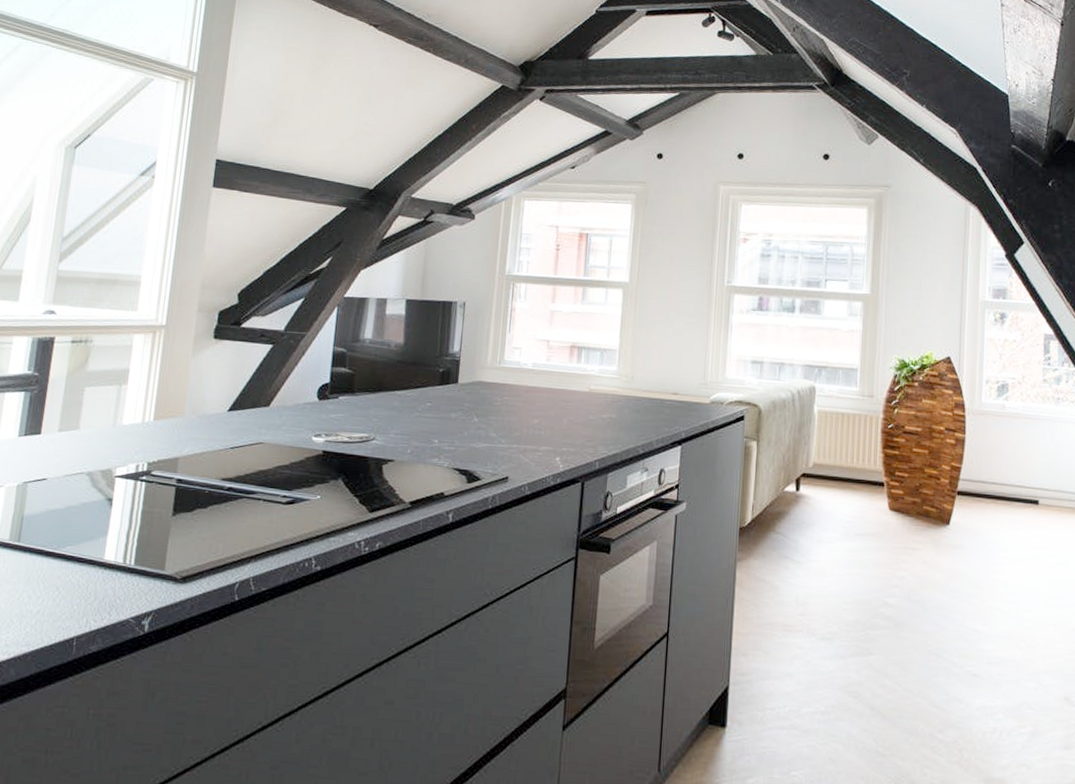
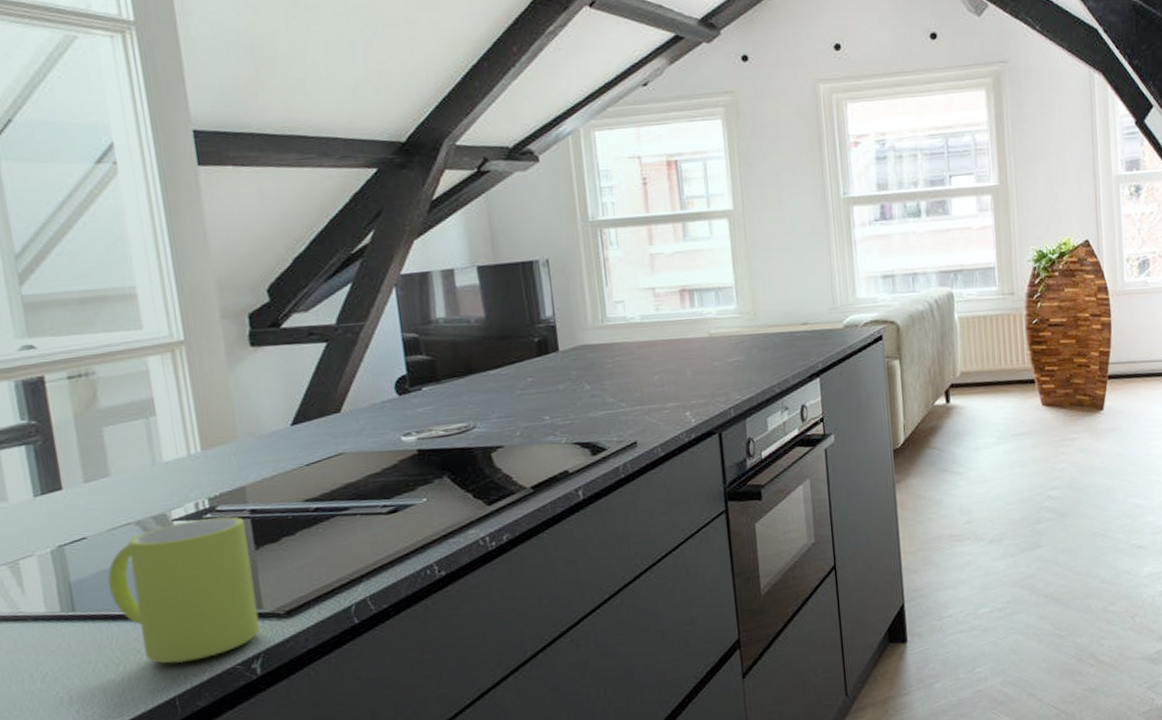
mug: none [50,479,170,607] -> present [107,516,260,664]

